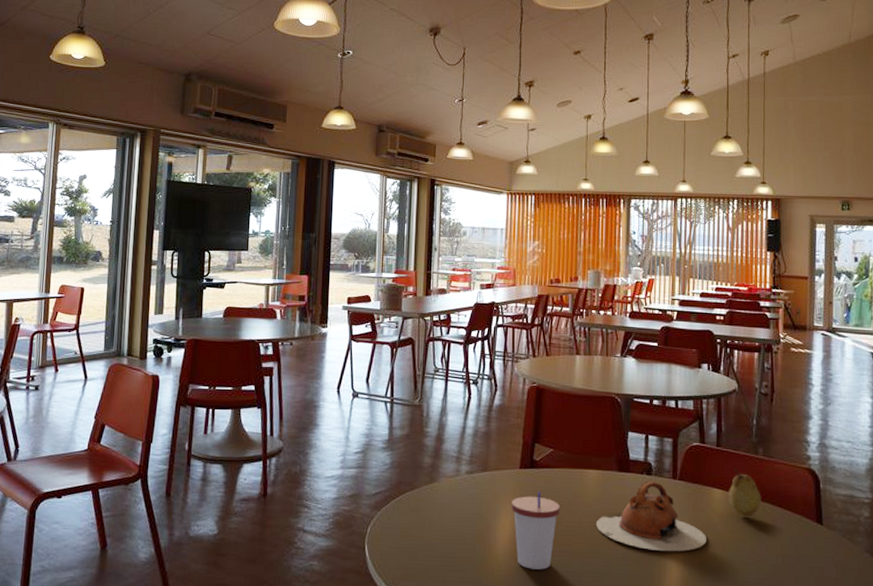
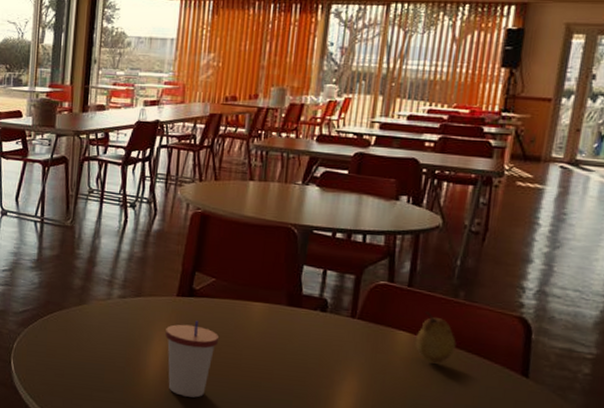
teapot: present [595,480,706,552] -> none [257,317,384,393]

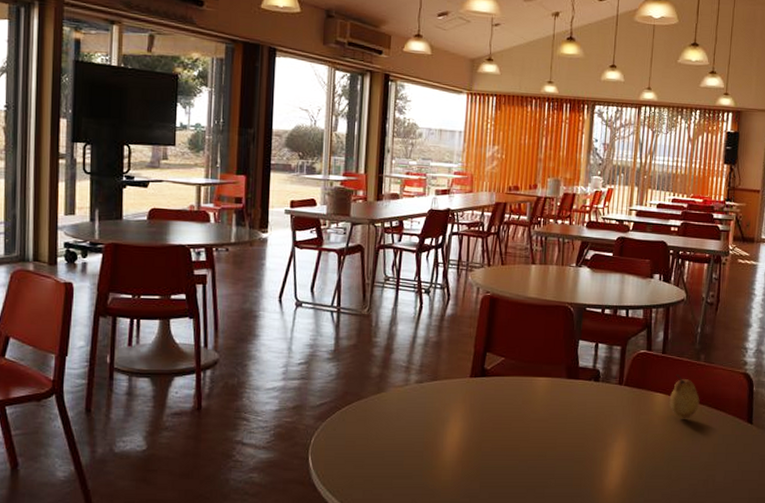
cup: present [165,320,218,398] -> none [460,399,508,474]

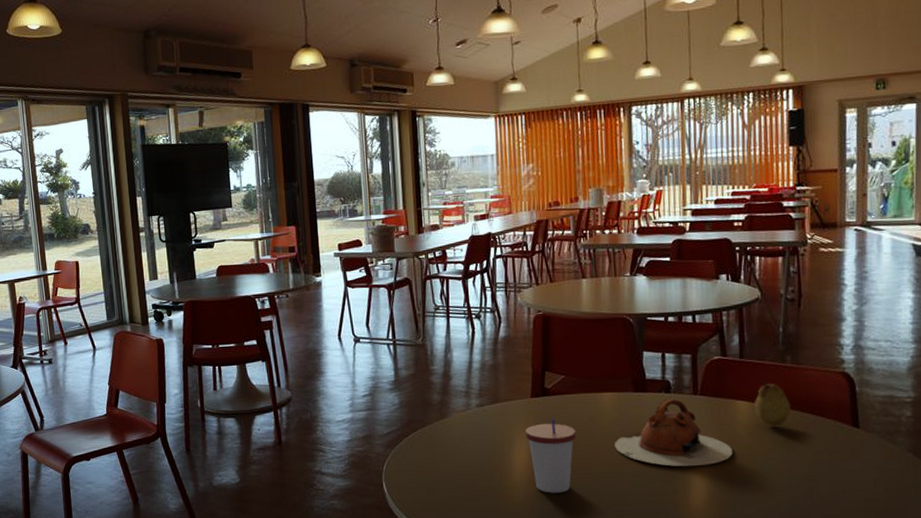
cup: none [460,399,508,474] -> present [525,418,576,493]
teapot: none [542,387,647,453] -> present [614,398,733,467]

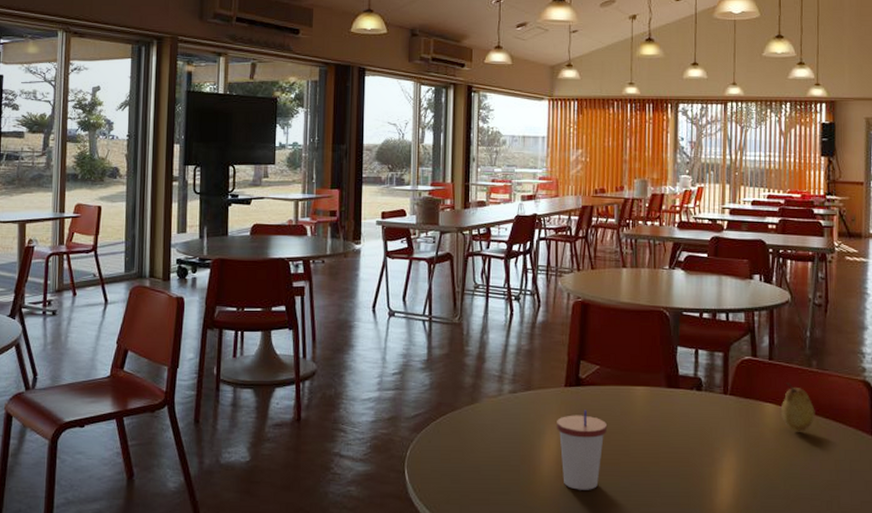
teapot: present [614,398,733,467] -> none [644,396,758,469]

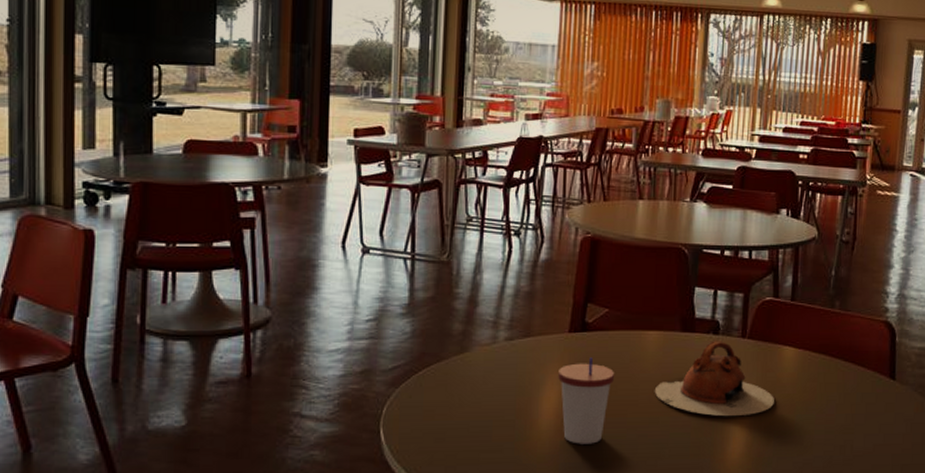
teapot: none [644,396,758,469] -> present [654,341,774,417]
fruit: present [780,383,815,432] -> none [799,324,835,376]

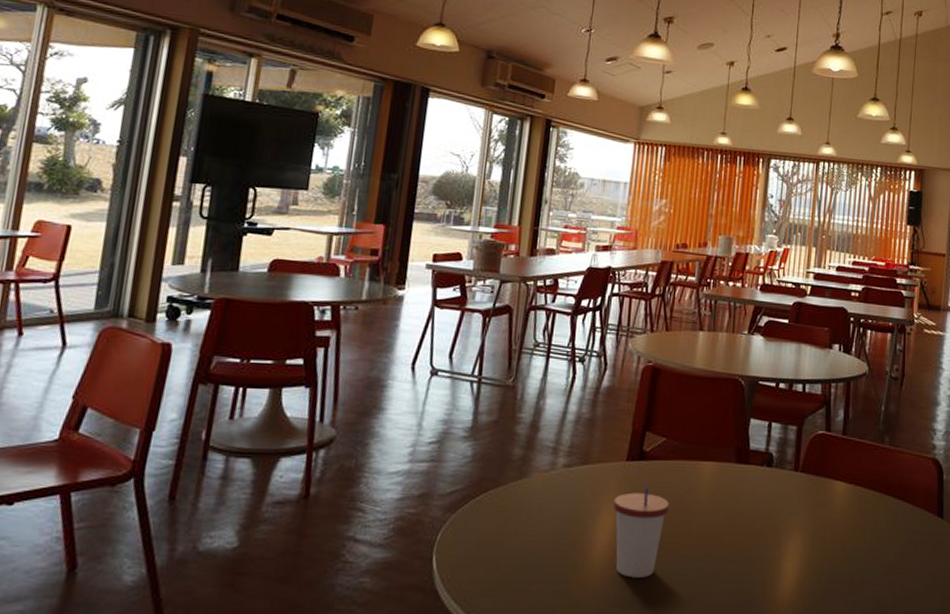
teapot: present [654,341,774,417] -> none [707,473,825,553]

